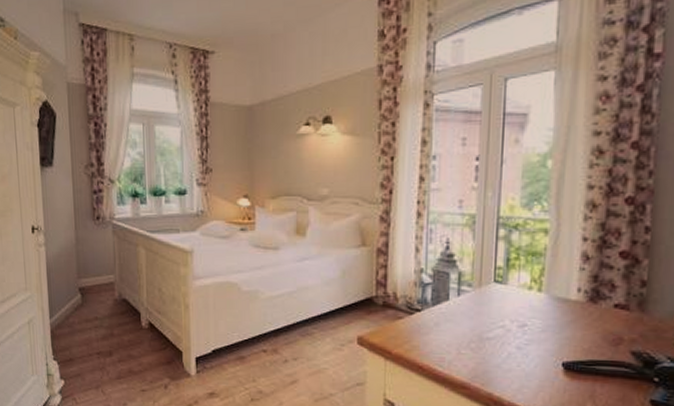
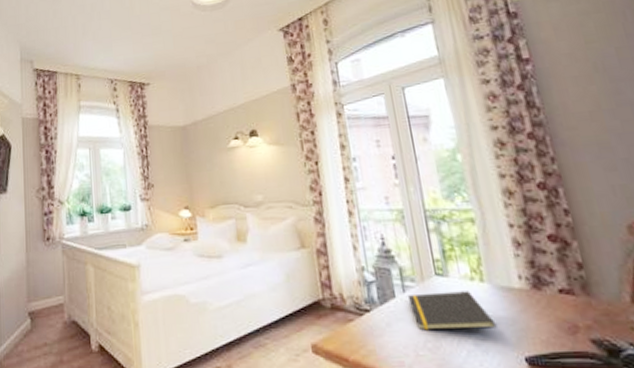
notepad: none [461,298,543,335] -> present [407,291,497,331]

